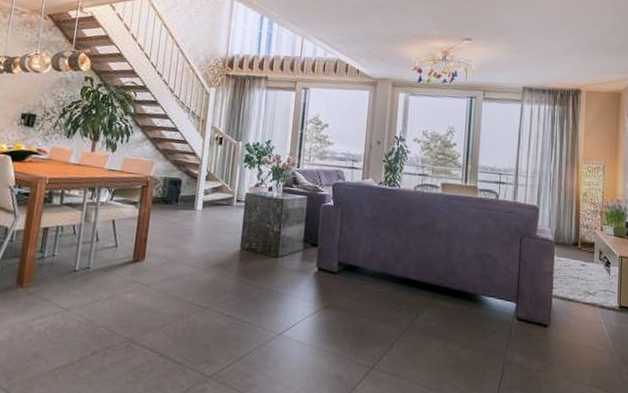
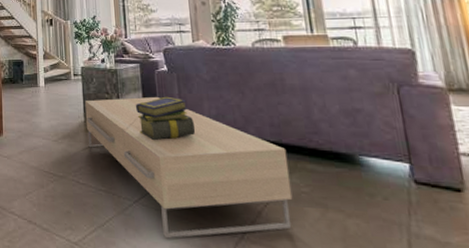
coffee table: none [240,228,425,370] -> present [84,96,293,239]
stack of books: none [295,231,350,275] -> present [135,96,196,141]

